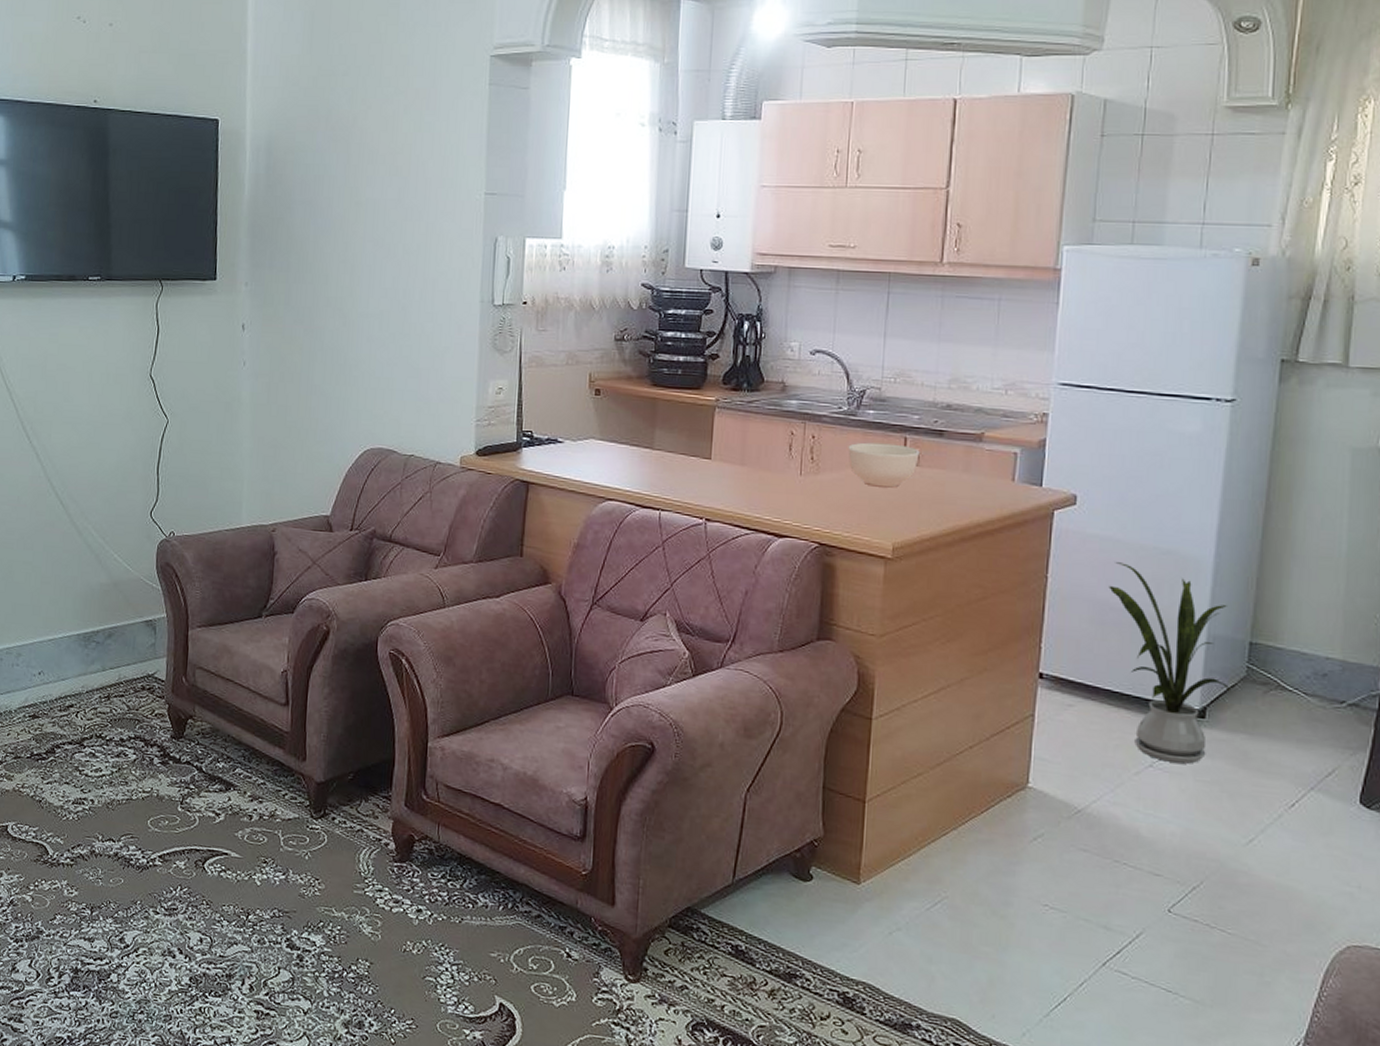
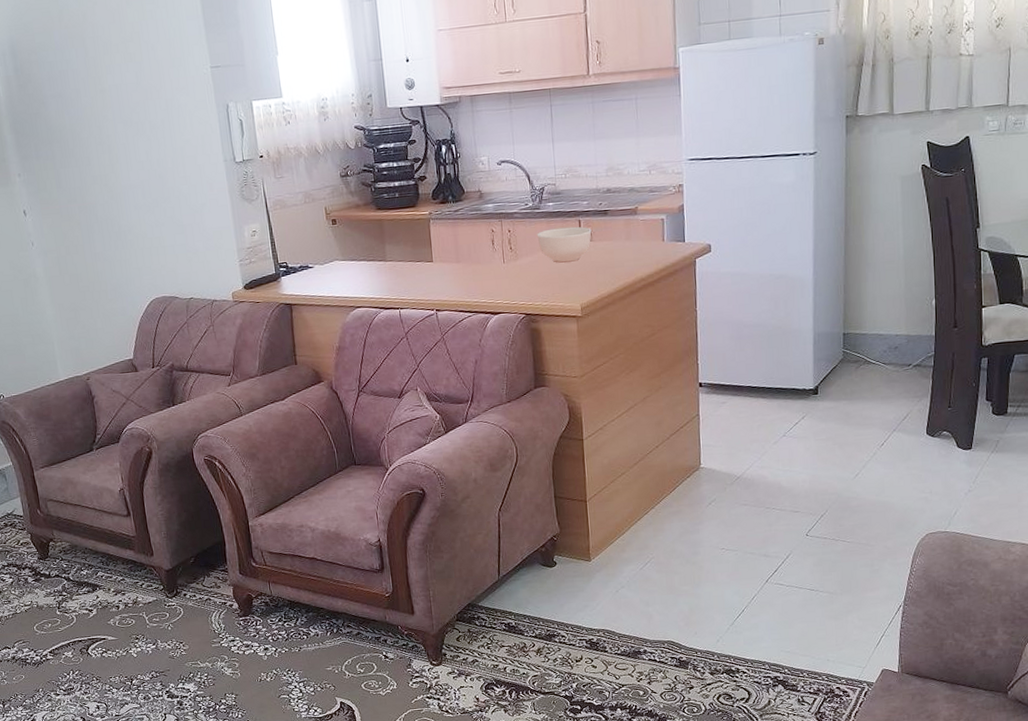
house plant: present [1109,562,1230,764] -> none [741,290,833,431]

